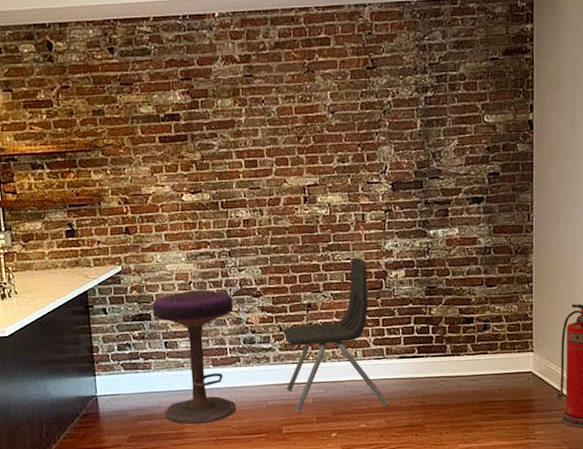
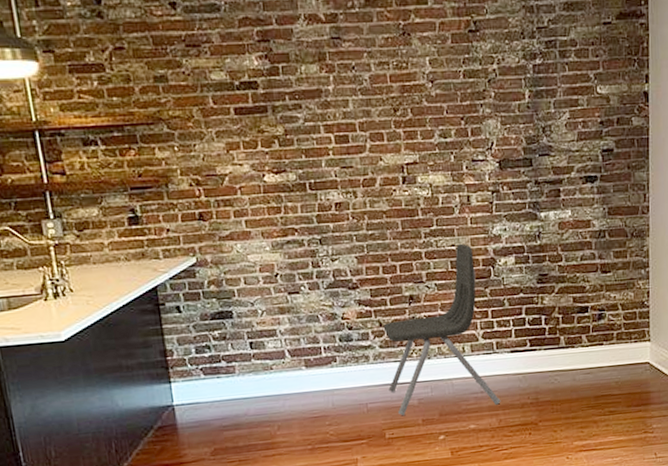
stool: present [152,290,236,424] -> none [233,282,334,433]

